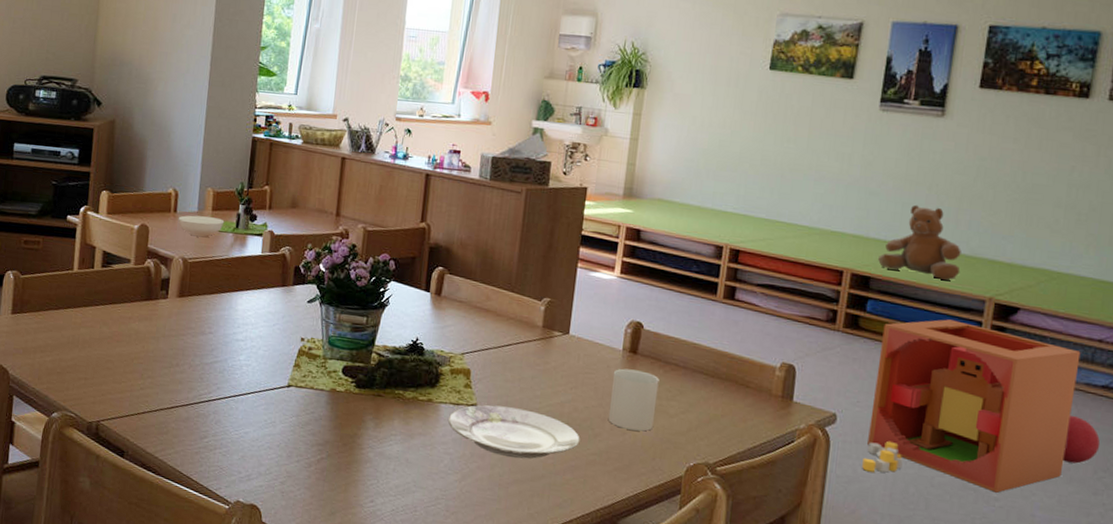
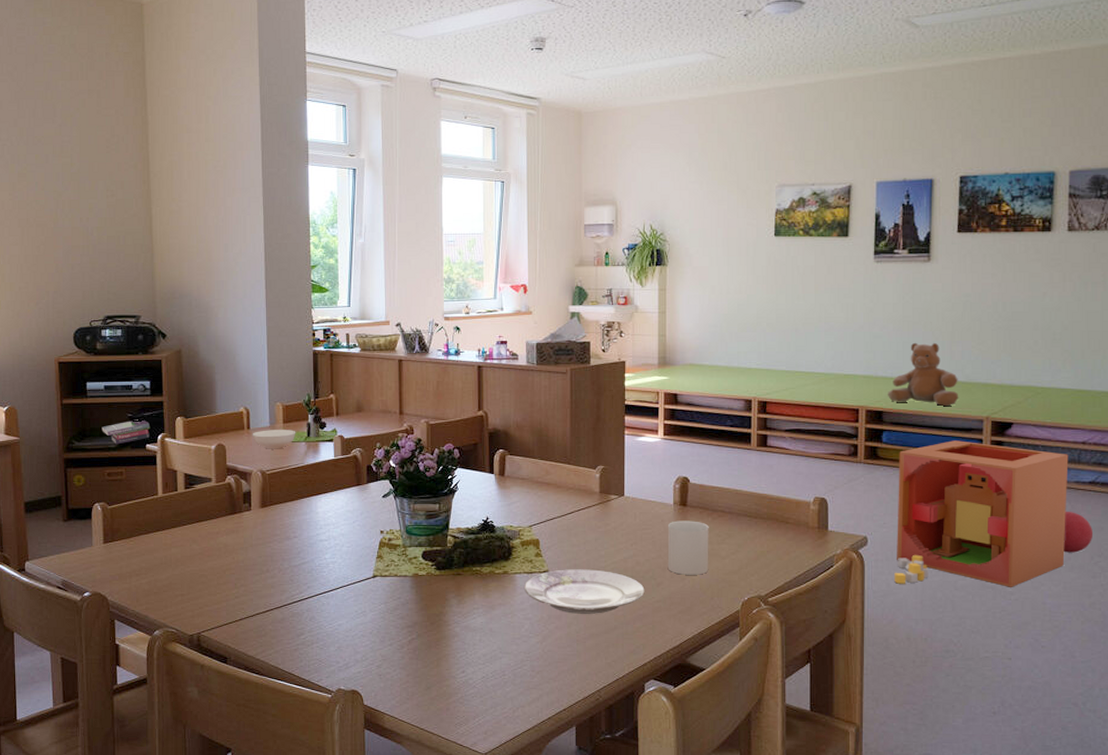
books: none [23,187,74,212] -> present [102,418,151,445]

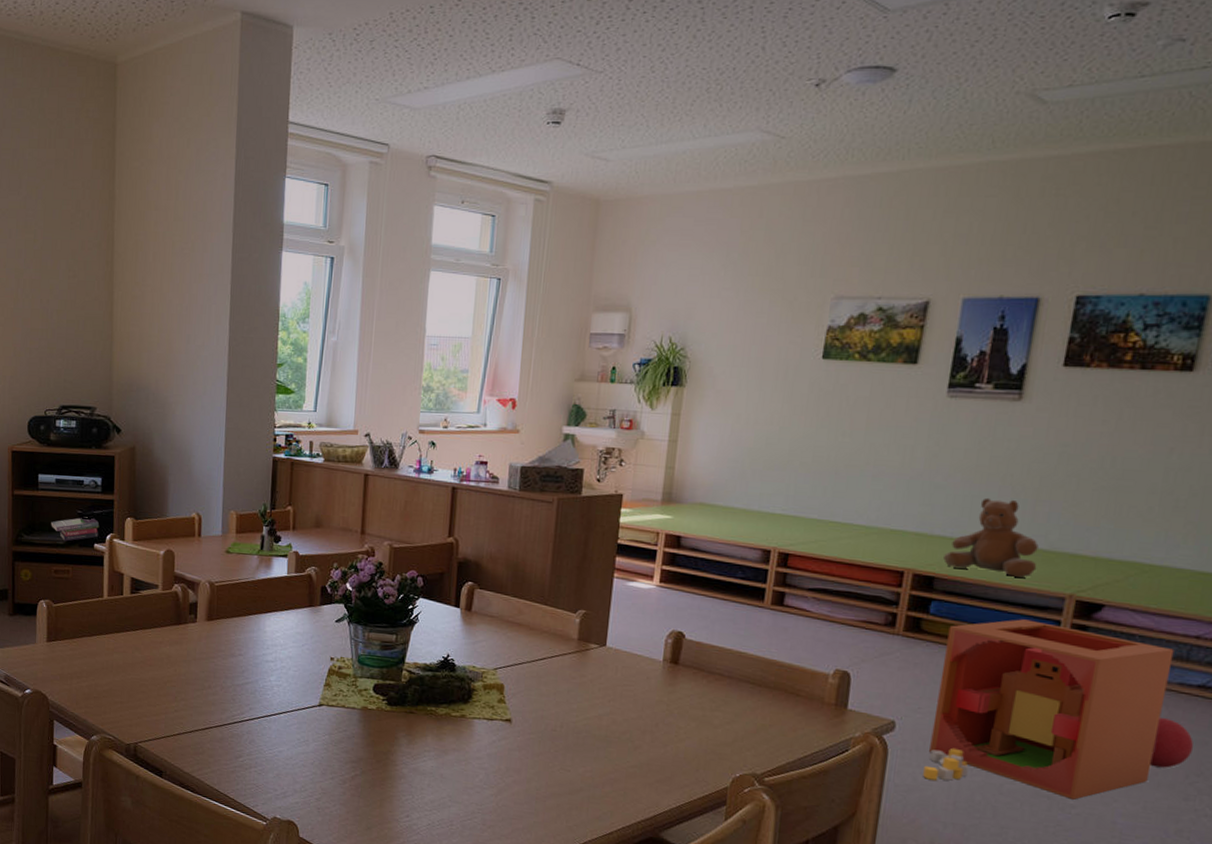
bowl: present [252,430,296,449] -> none [203,539,249,561]
plate: present [523,569,645,614] -> none [481,719,620,772]
cup: present [667,521,709,575] -> none [648,679,703,743]

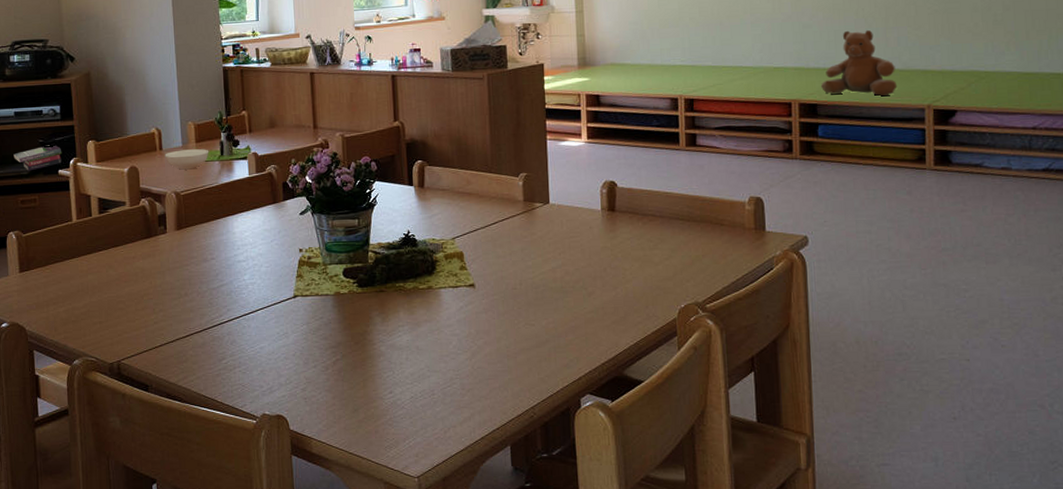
bowl: none [203,539,249,561] -> present [165,149,209,170]
toy blocks: present [923,749,969,781] -> none [839,254,876,285]
toy box: present [929,619,1174,800] -> none [836,131,1021,284]
ball: present [1150,718,1194,768] -> none [1018,201,1051,245]

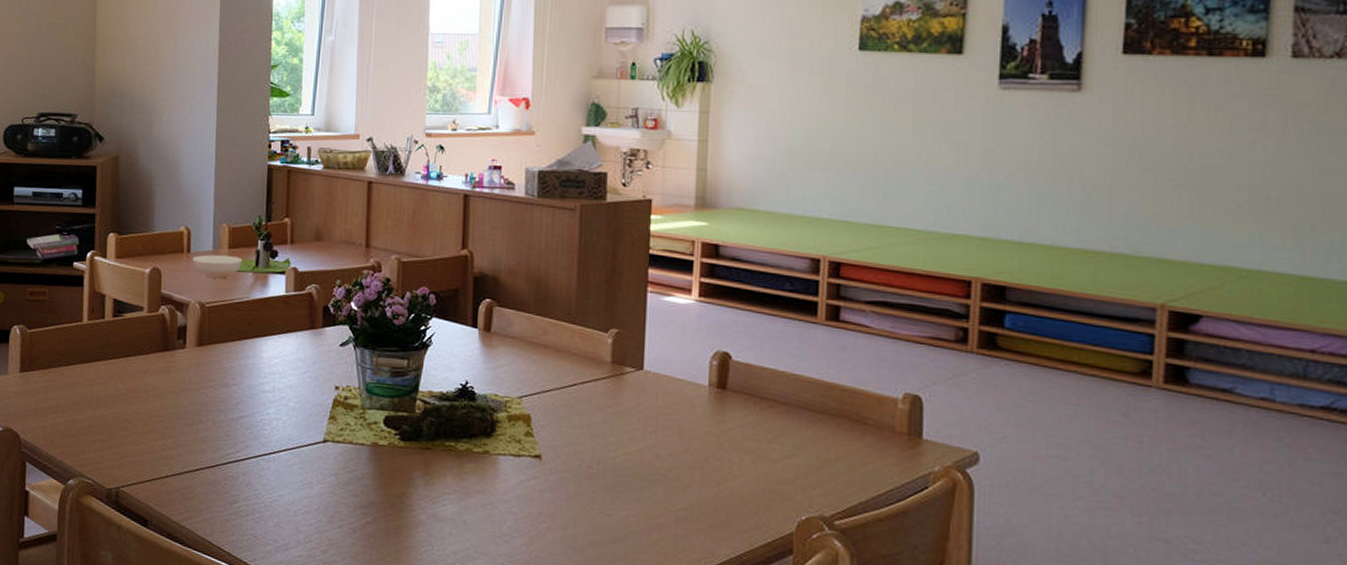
teddy bear: present [820,29,898,97] -> none [1012,197,1120,287]

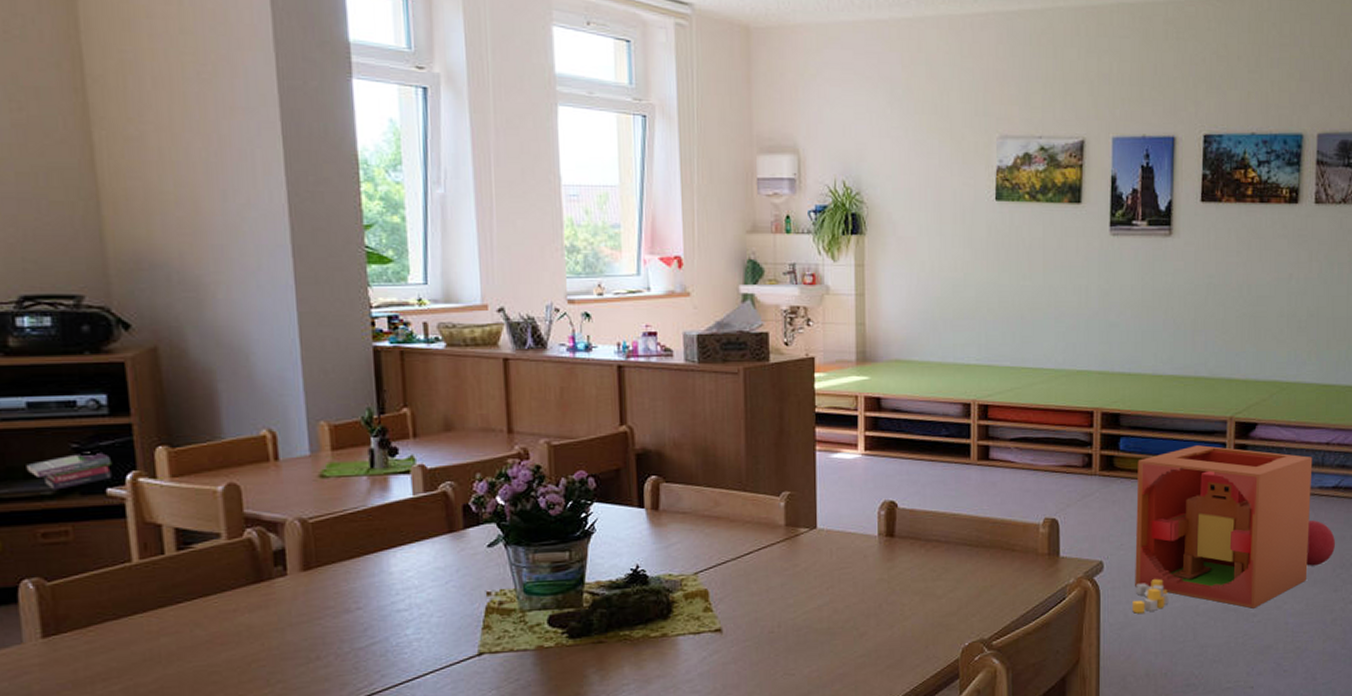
bowl: present [192,255,243,279] -> none [282,459,353,488]
toy blocks: none [1017,484,1069,522] -> present [1132,579,1169,614]
toy box: none [1022,333,1288,544] -> present [1135,445,1313,609]
ball: none [1278,445,1327,505] -> present [1307,520,1336,566]

